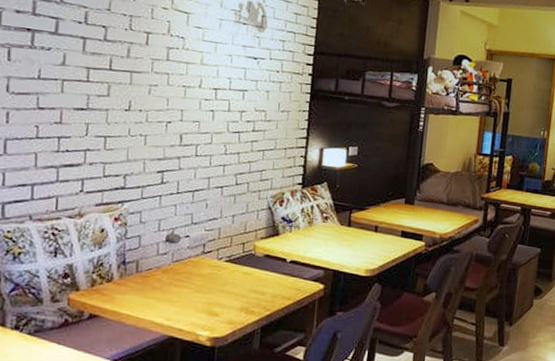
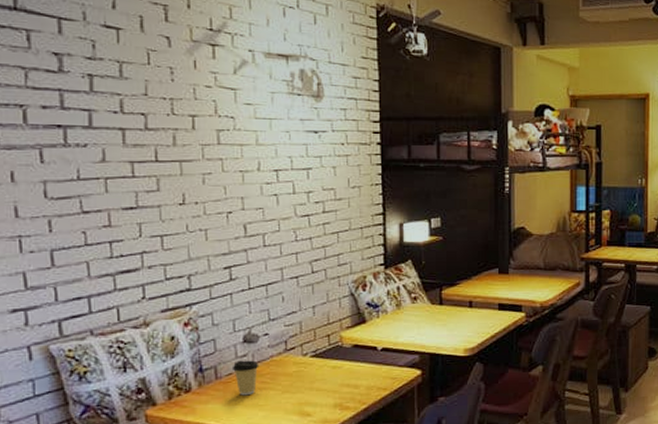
coffee cup: none [153,257,177,291] -> present [233,360,259,396]

